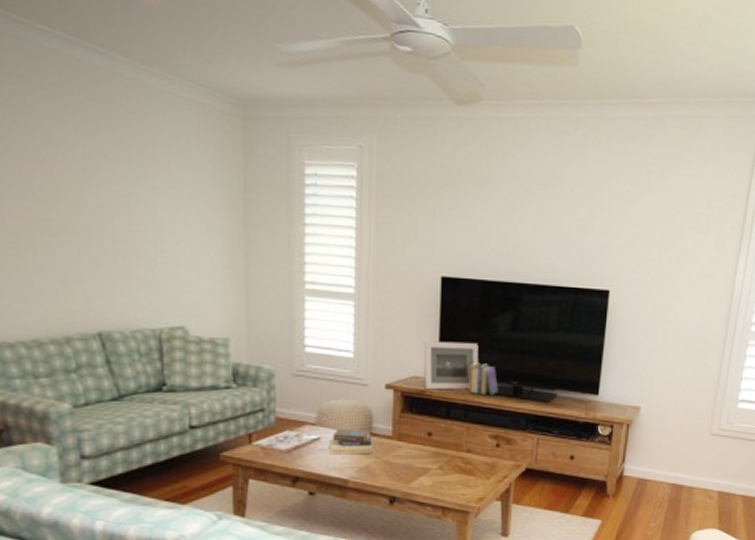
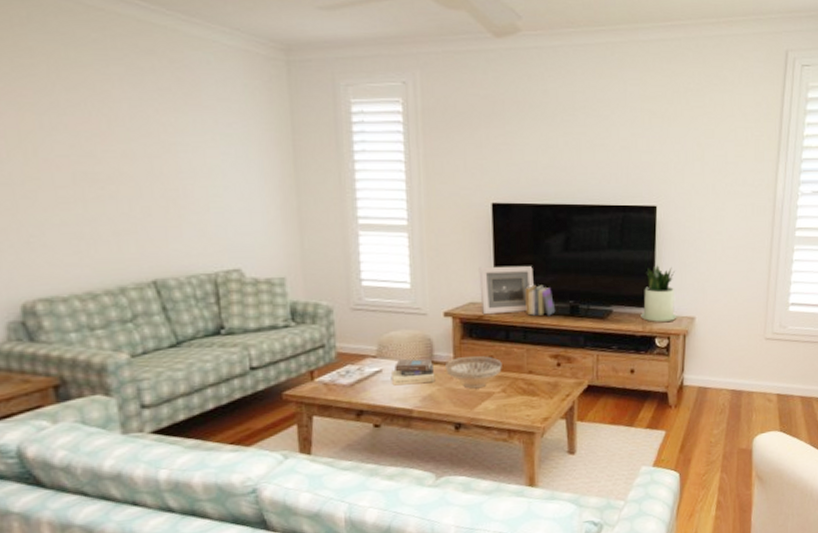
decorative bowl: none [384,430,441,464] -> present [445,355,502,389]
planter: none [585,351,623,411] -> present [641,265,677,323]

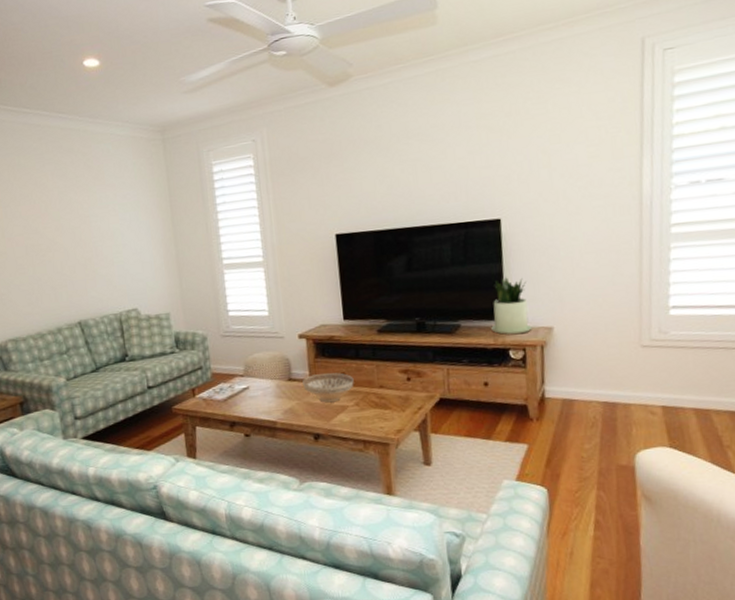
books: present [392,358,436,386] -> none [257,376,295,401]
picture frame: present [479,265,534,315] -> none [327,287,379,336]
books: present [525,285,556,316] -> none [371,304,403,334]

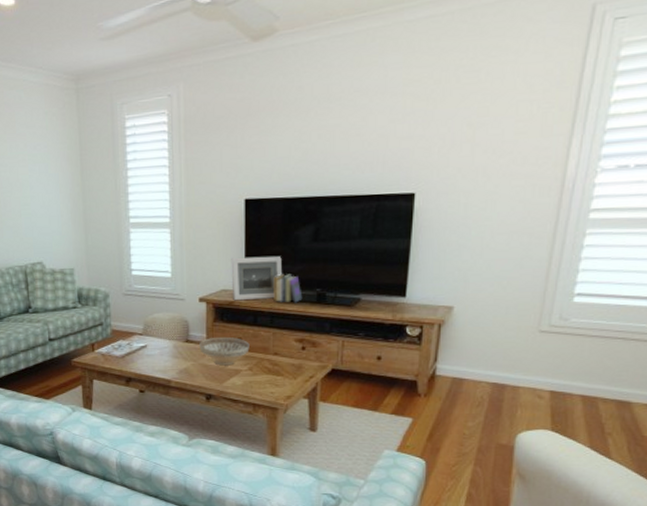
picture frame: none [327,287,379,336] -> present [231,255,282,301]
books: none [371,304,403,334] -> present [273,274,303,303]
planter: present [491,277,532,335] -> none [391,254,432,312]

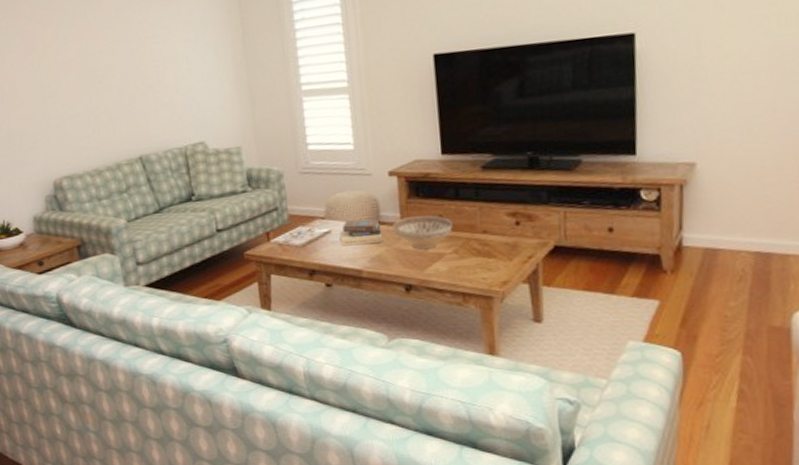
books: none [154,337,191,359] -> present [340,219,383,246]
picture frame: present [231,255,282,301] -> none [422,116,484,173]
books: present [273,274,303,303] -> none [475,136,511,171]

